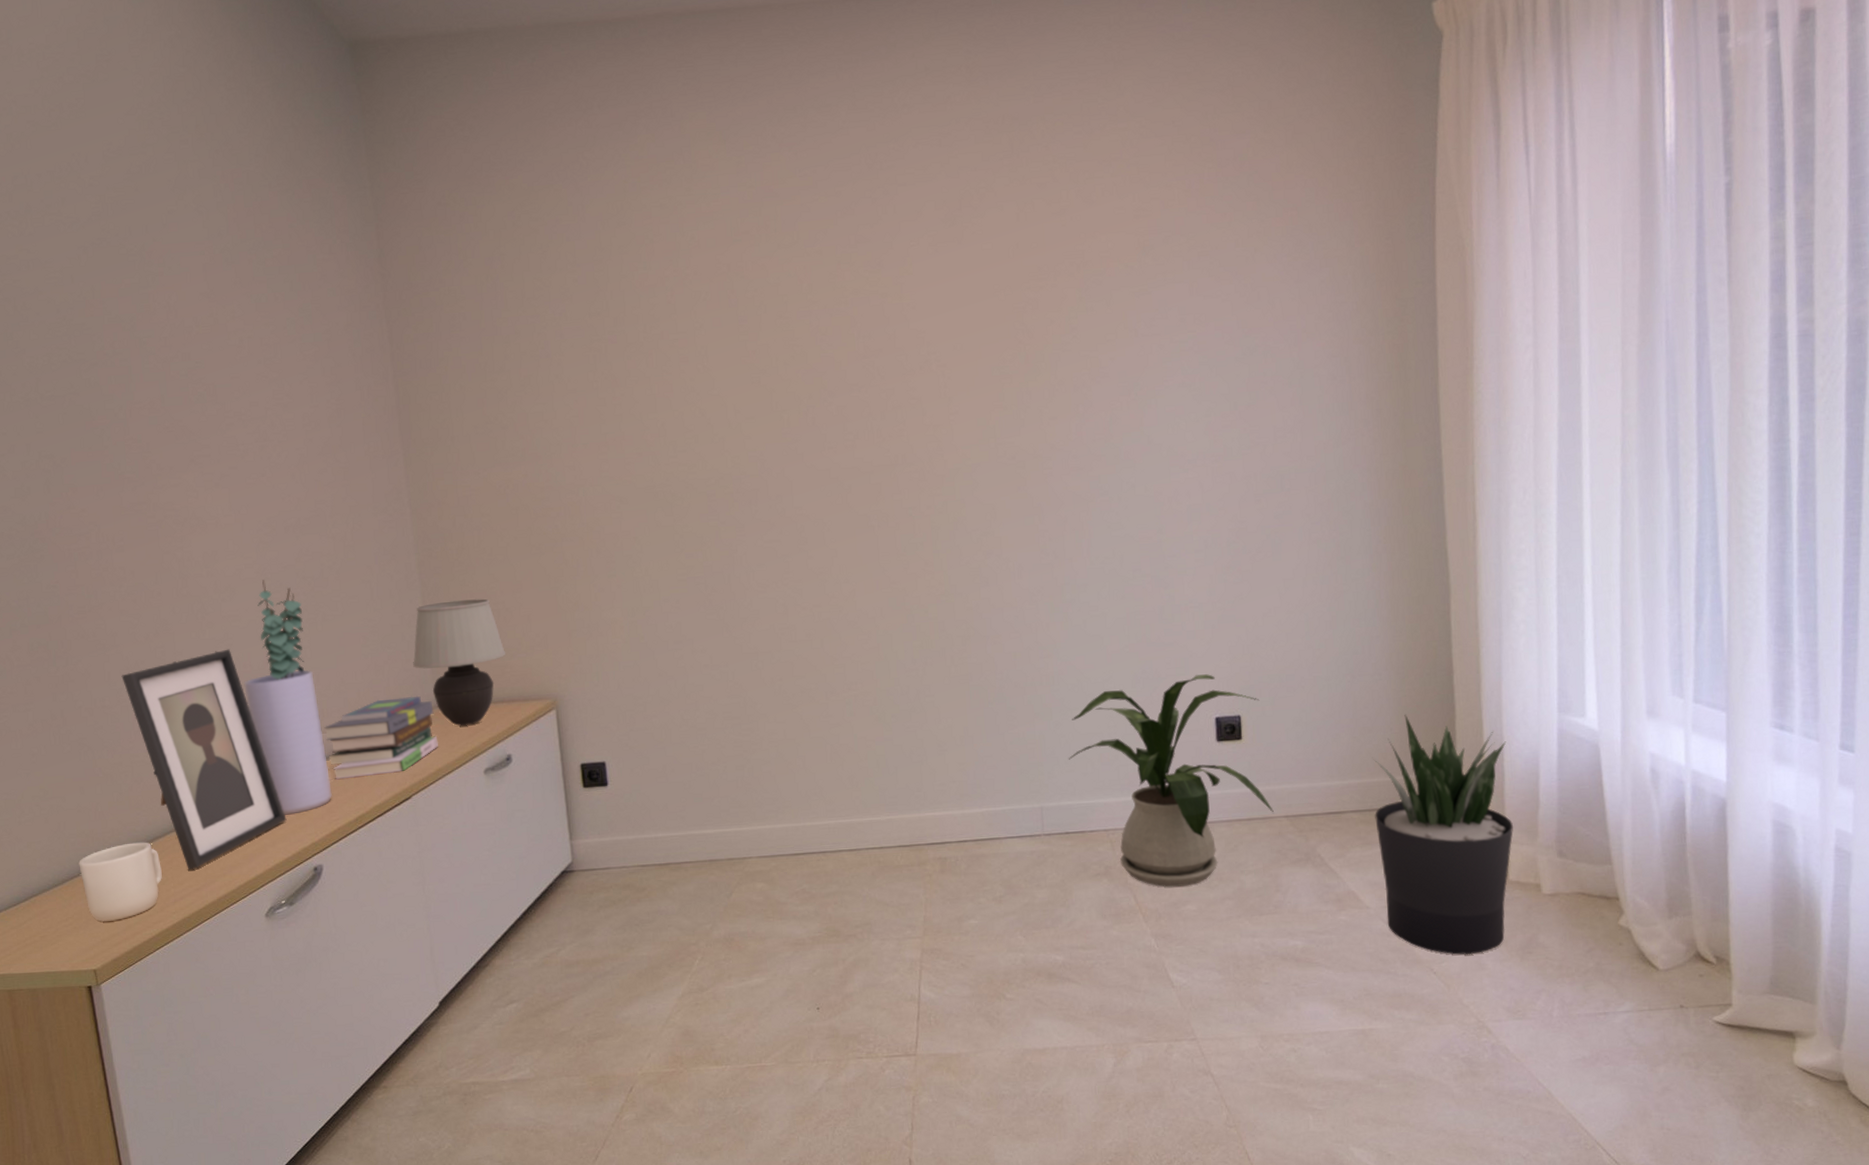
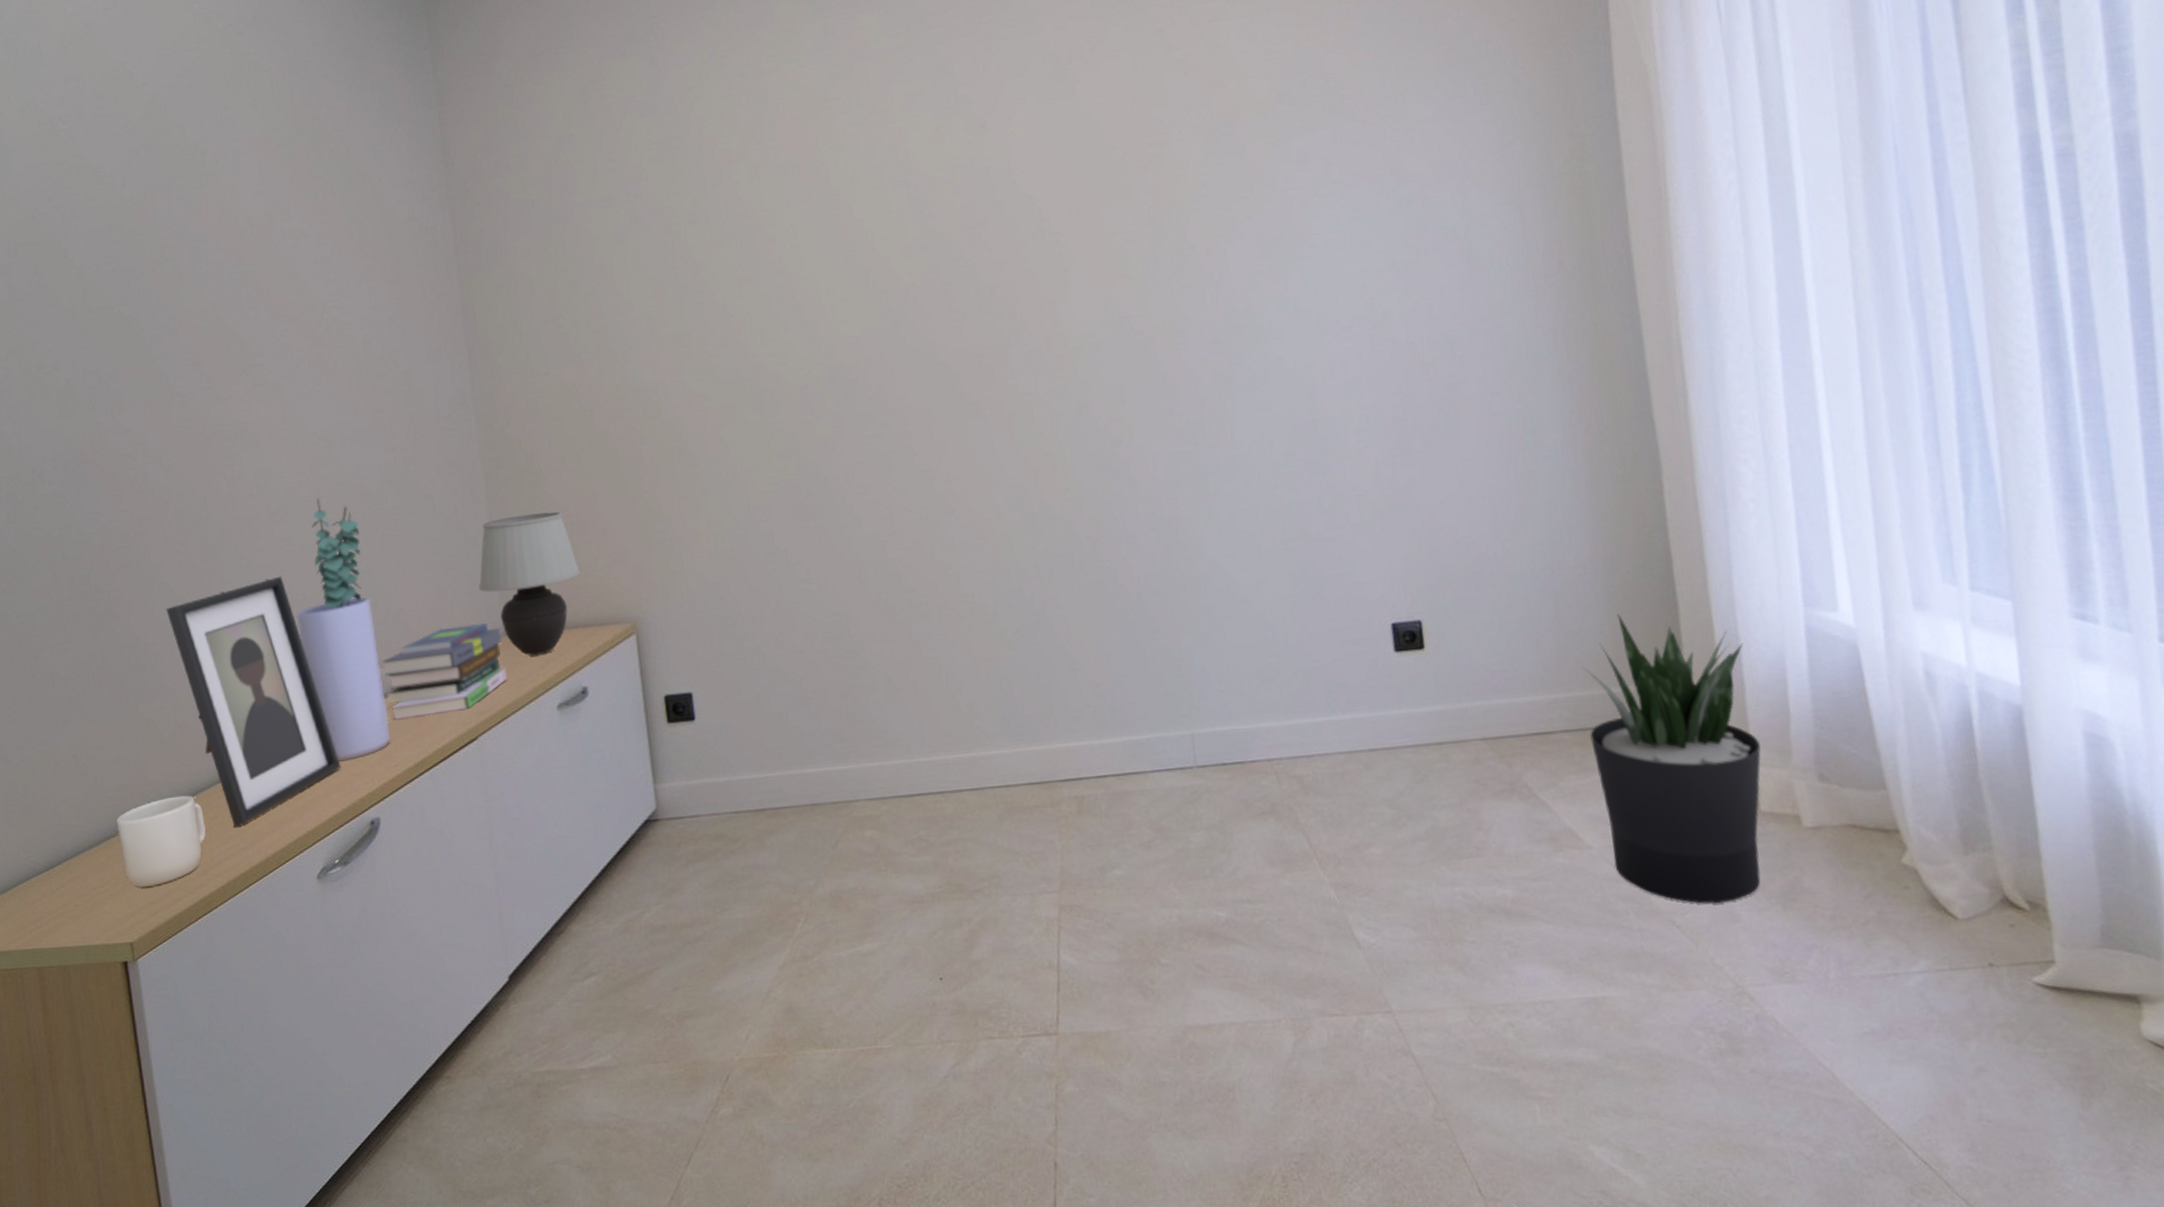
house plant: present [1068,674,1274,887] -> none [1220,573,1468,827]

